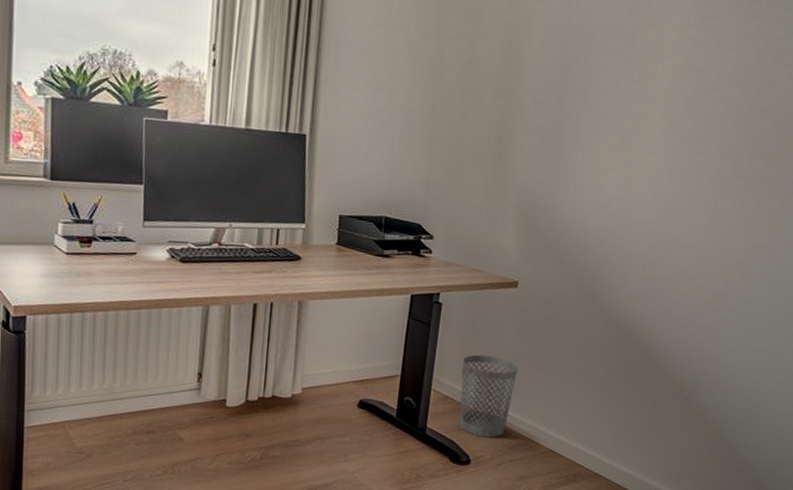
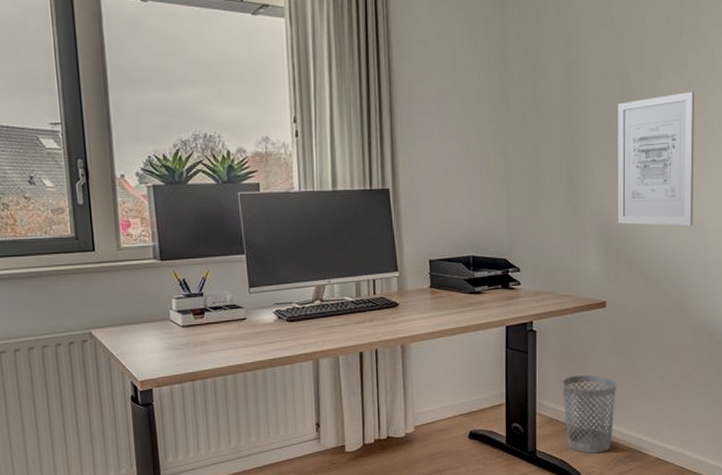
wall art: none [540,73,638,214] -> present [617,91,695,226]

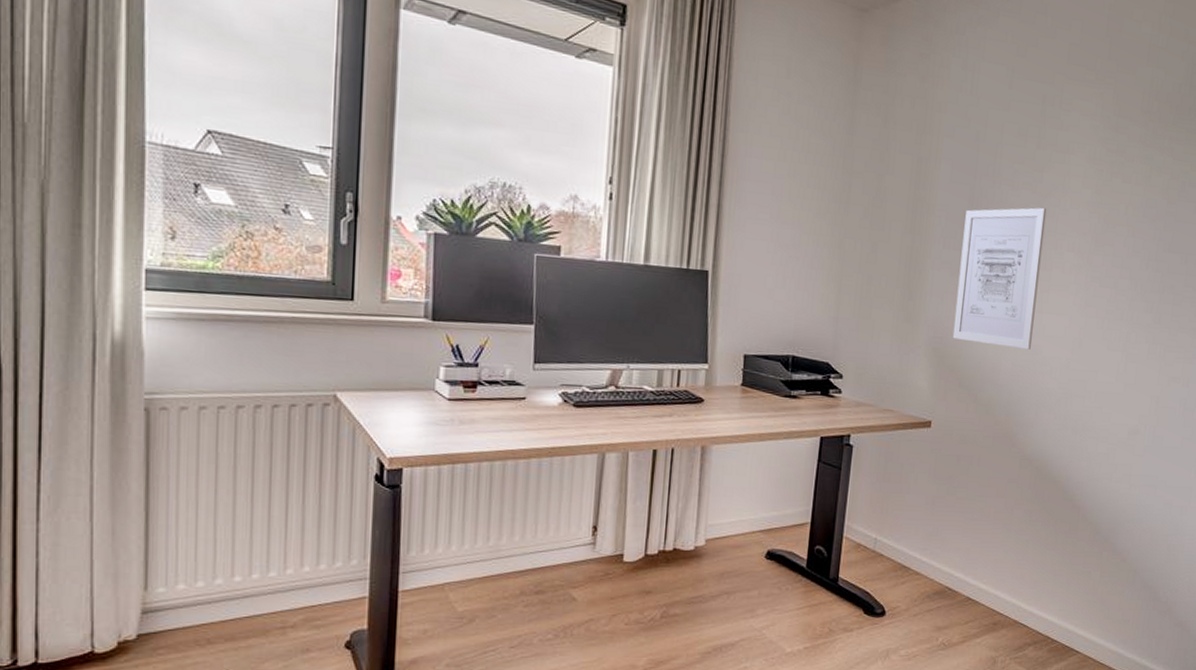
wastebasket: present [562,375,616,454] -> none [873,499,933,587]

